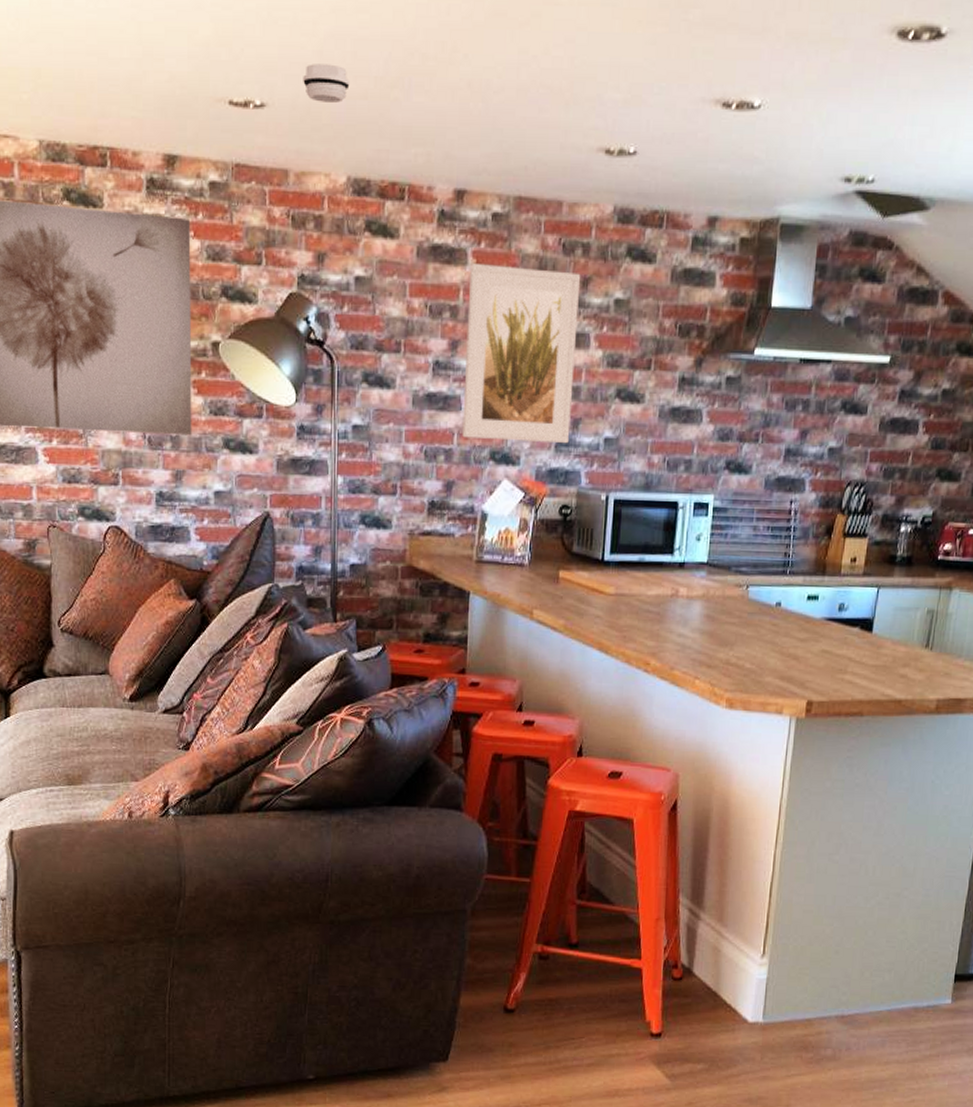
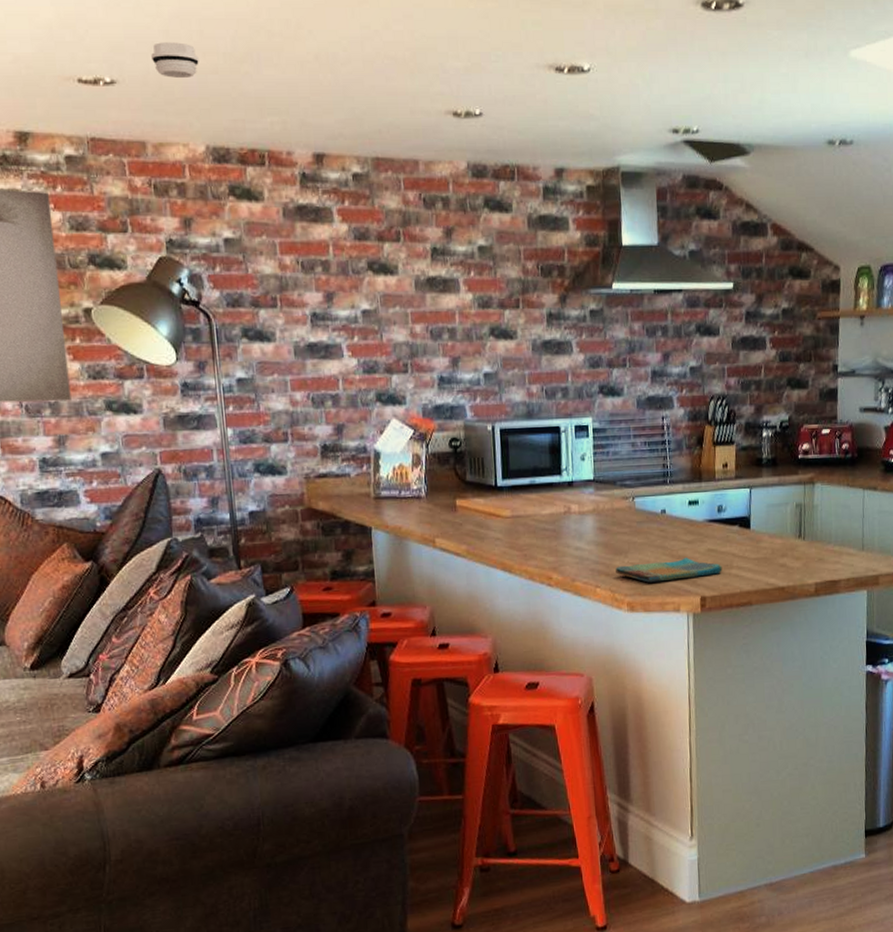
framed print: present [462,264,581,444] -> none [337,221,451,383]
dish towel: none [718,657,835,680] -> present [615,557,723,583]

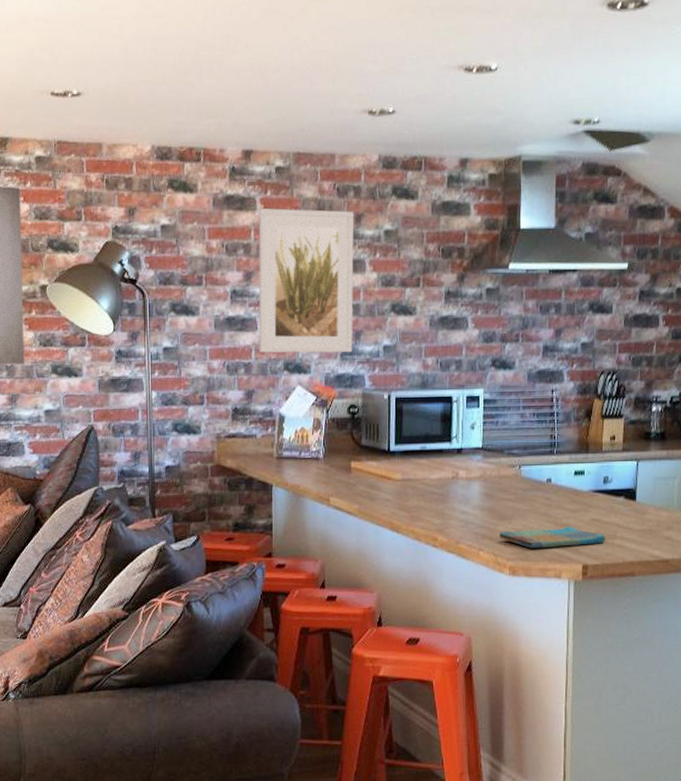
smoke detector: present [151,42,199,78] -> none [112,58,151,89]
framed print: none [337,221,451,383] -> present [258,208,355,353]

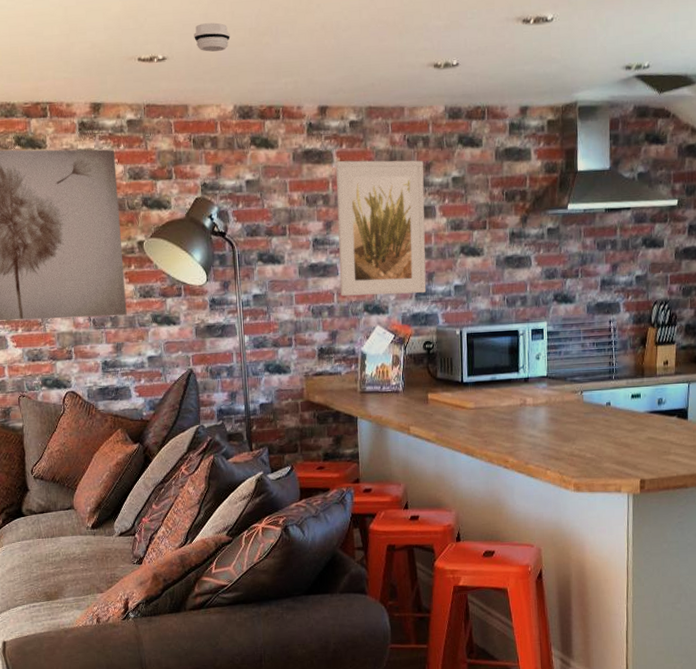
smoke detector: none [112,58,151,89] -> present [194,22,230,52]
dish towel: present [499,526,606,549] -> none [564,445,661,467]

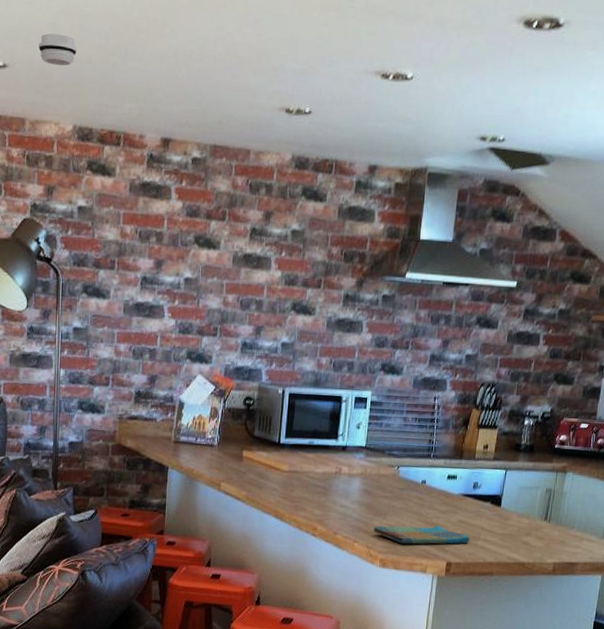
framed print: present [336,160,427,296] -> none [164,198,265,347]
dish towel: none [564,445,661,467] -> present [374,525,470,545]

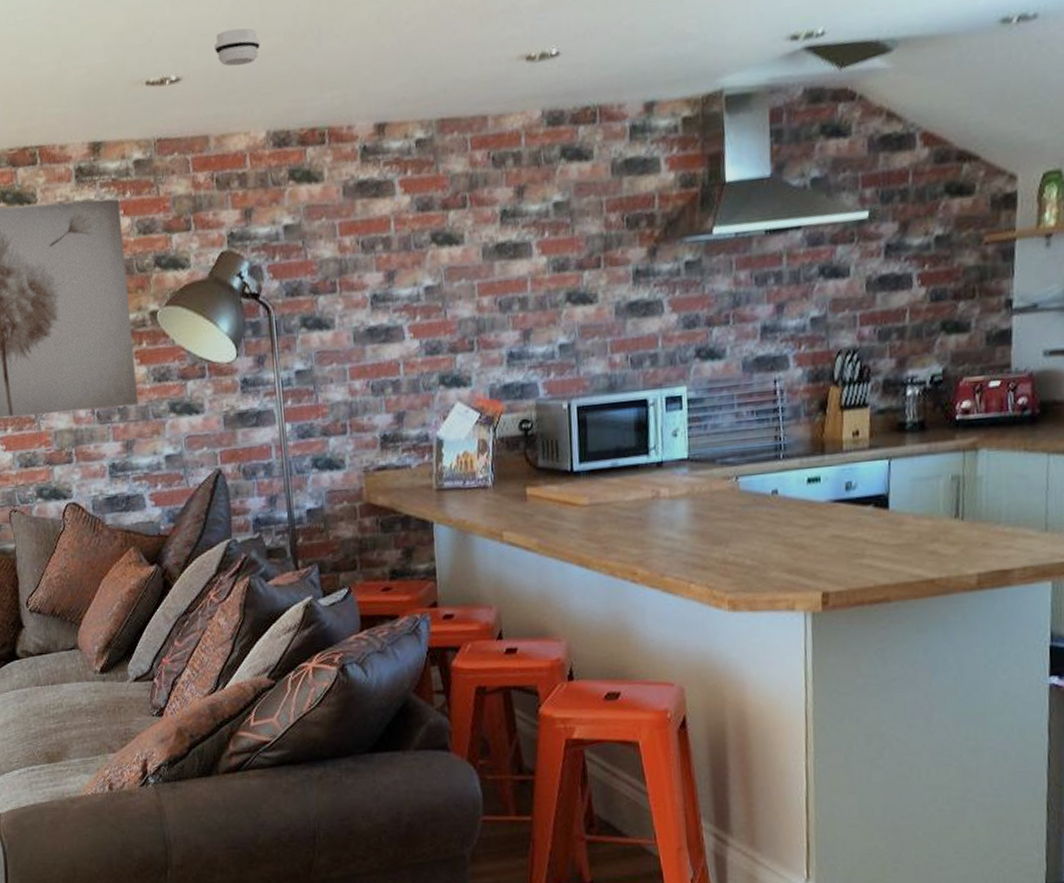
dish towel: present [374,525,470,545] -> none [714,546,851,577]

